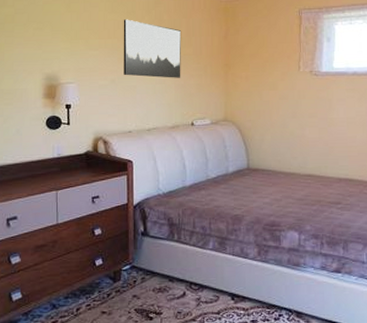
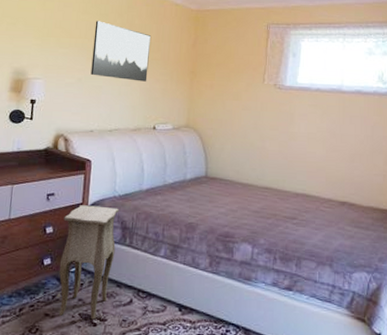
side table: none [111,205,165,314] -> present [56,205,120,320]

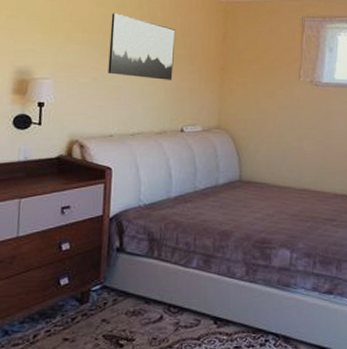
side table: present [56,205,120,320] -> none [76,217,146,341]

